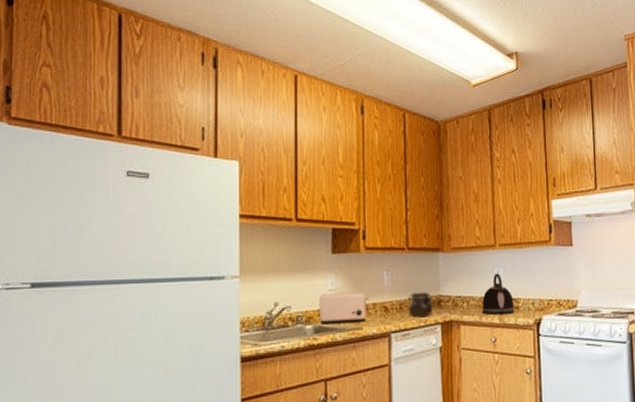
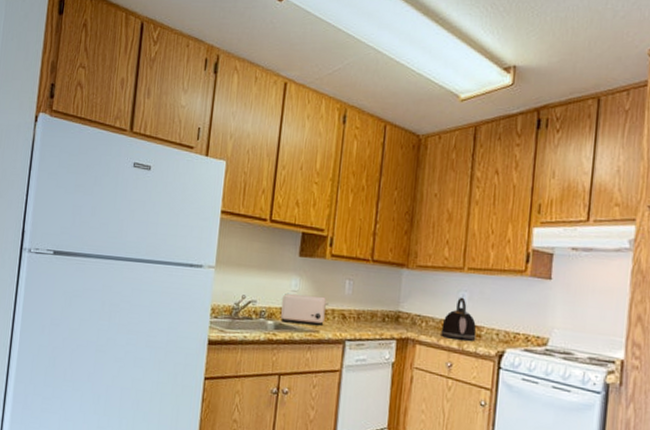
jar: present [407,292,434,318] -> none [365,304,392,331]

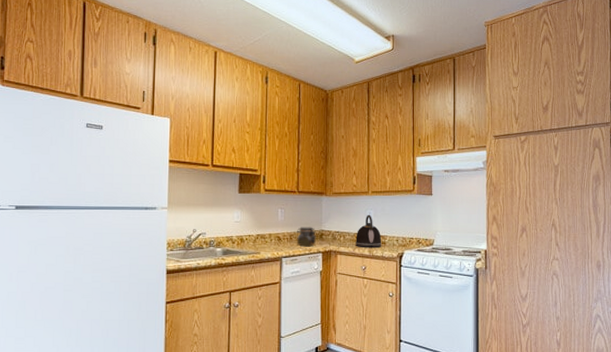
toaster: present [281,293,329,325] -> none [227,224,266,248]
jar: none [365,304,392,331] -> present [296,227,317,247]

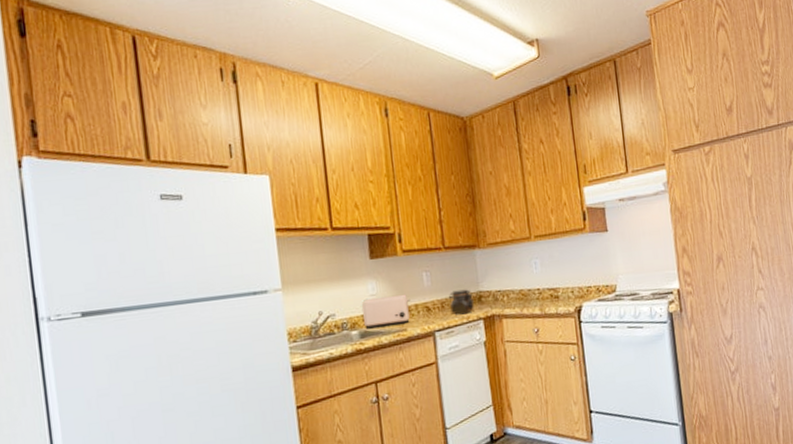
toaster: none [227,224,266,248] -> present [362,294,410,329]
kettle: present [356,214,382,248] -> none [521,264,555,307]

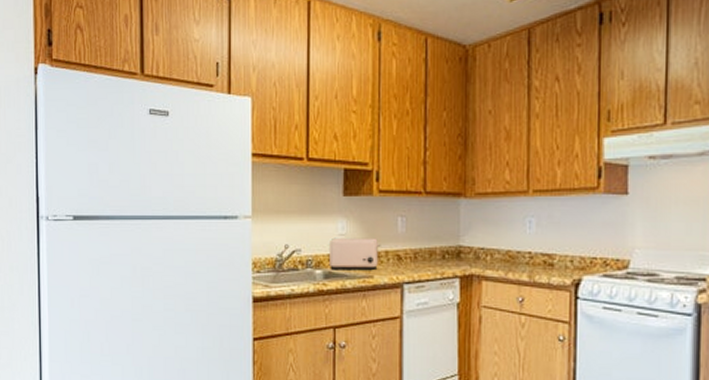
jar: present [448,289,475,315] -> none [423,241,452,269]

